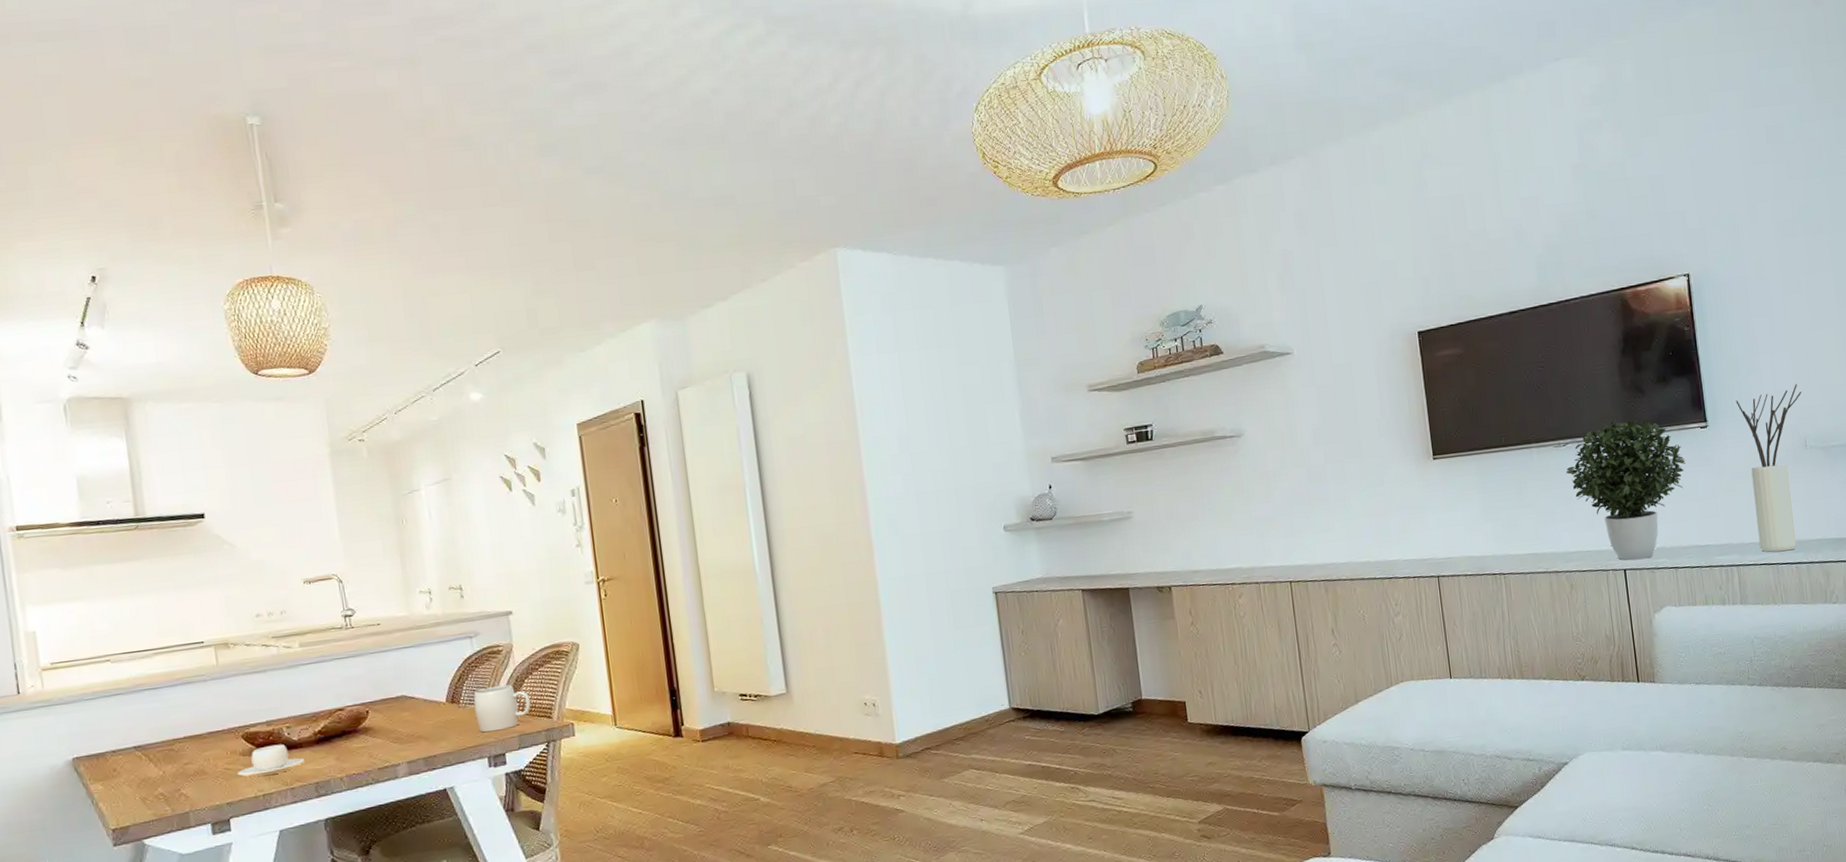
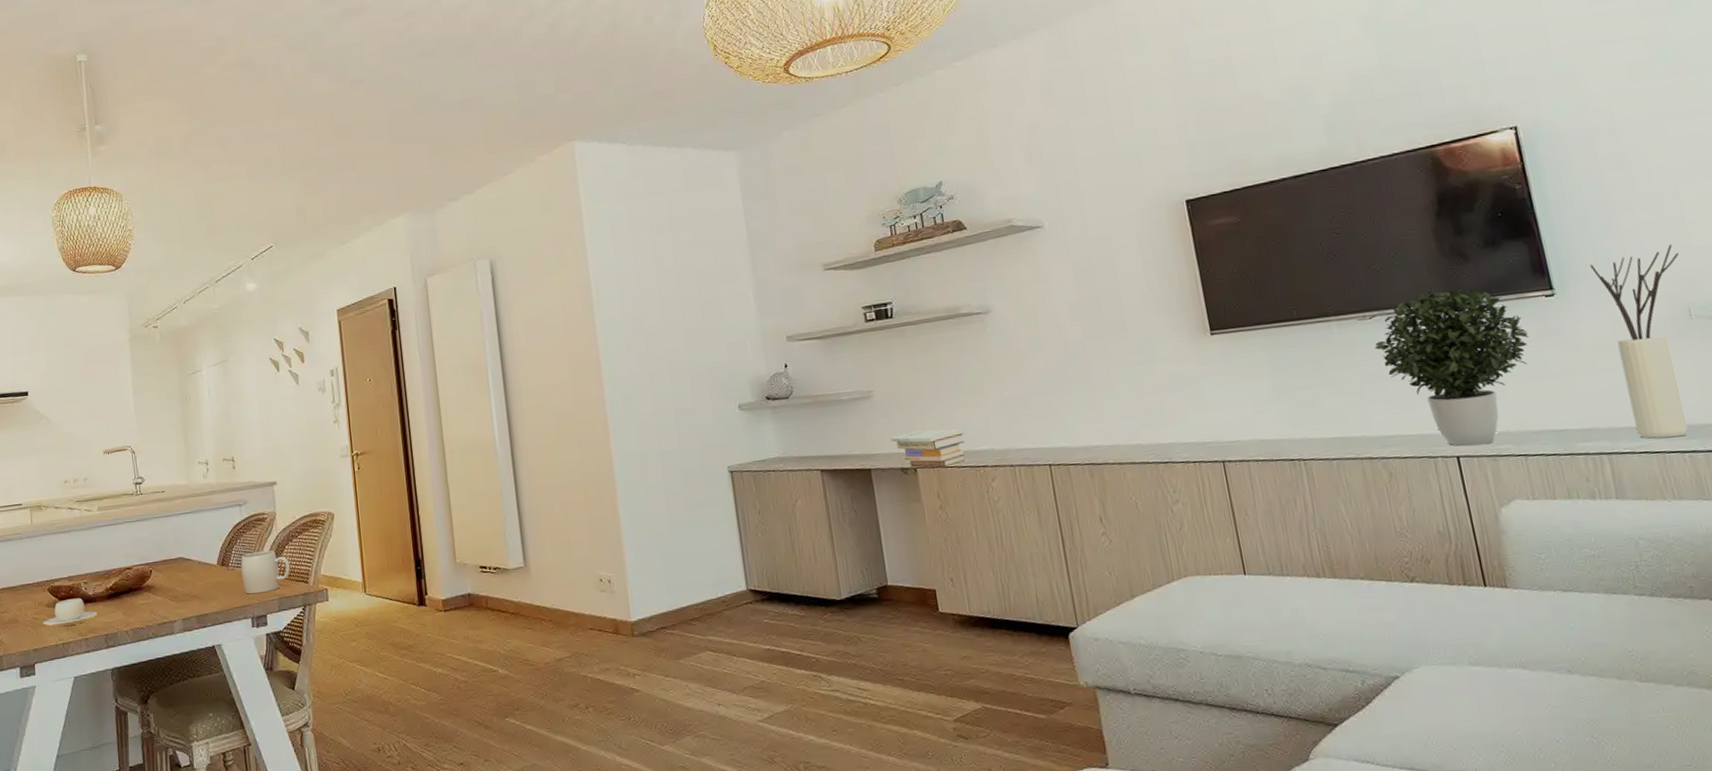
books: none [1146,549,1216,586] -> present [889,429,966,468]

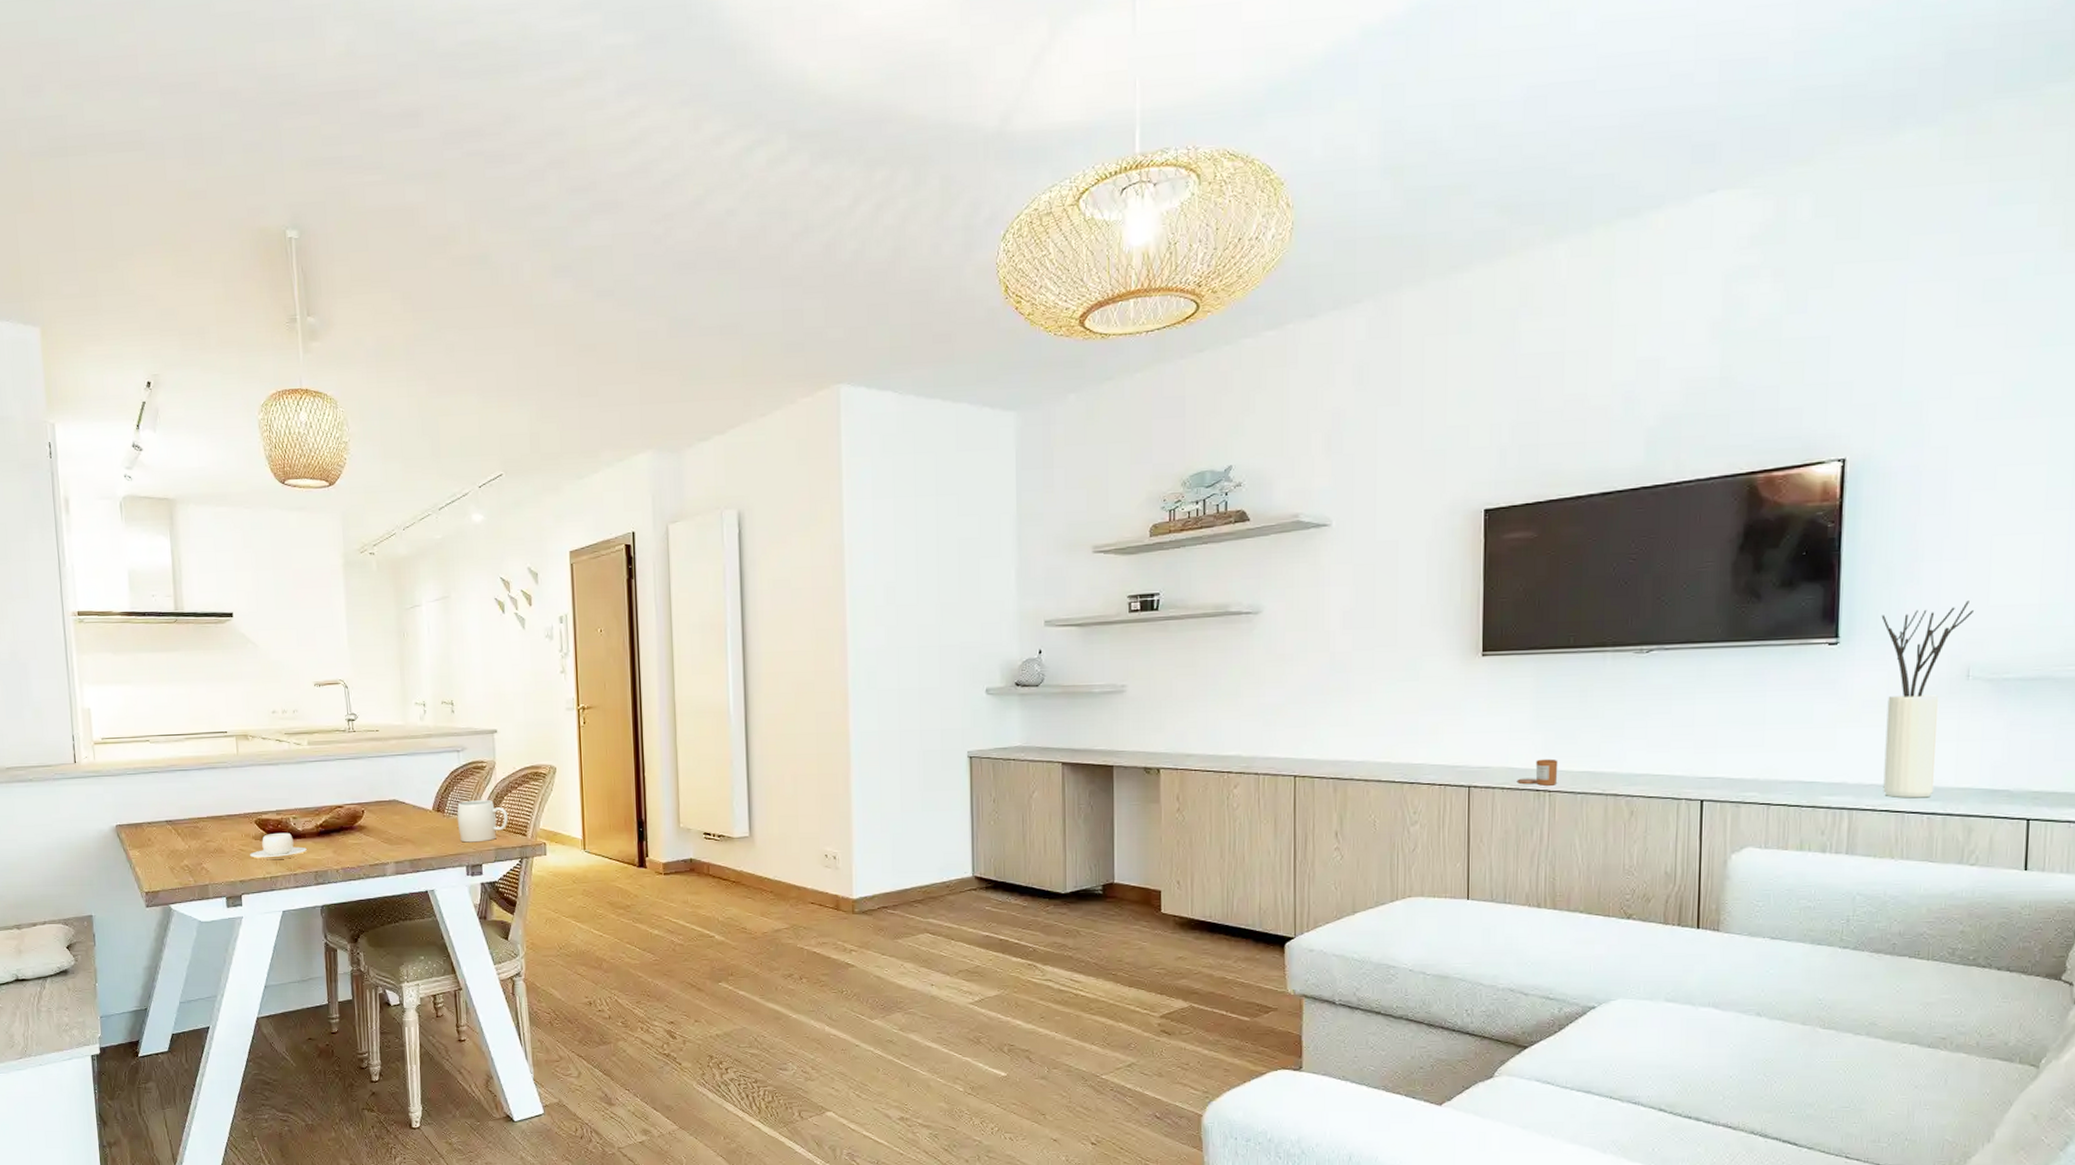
books: present [889,429,966,468] -> none [1136,730,1213,770]
candle: none [1269,428,1309,456] -> present [1517,758,1558,787]
potted plant: present [1374,288,1528,447] -> none [1645,628,1802,791]

